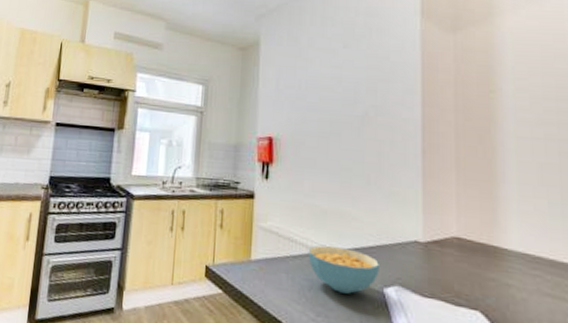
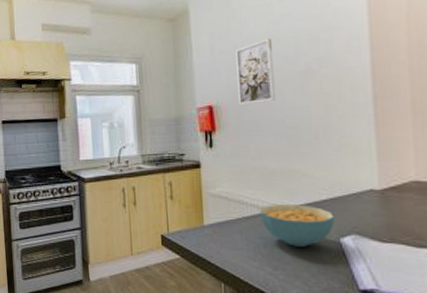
wall art: none [298,80,335,141] -> present [236,38,276,105]

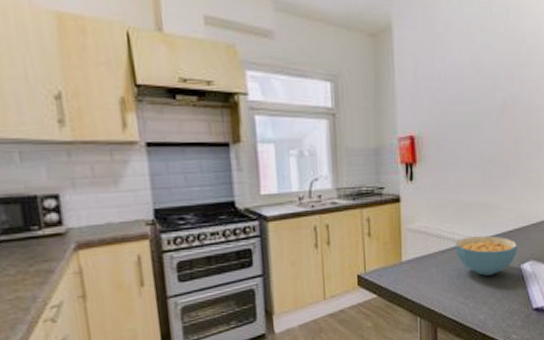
wall art: present [236,38,276,105] -> none [439,69,475,136]

